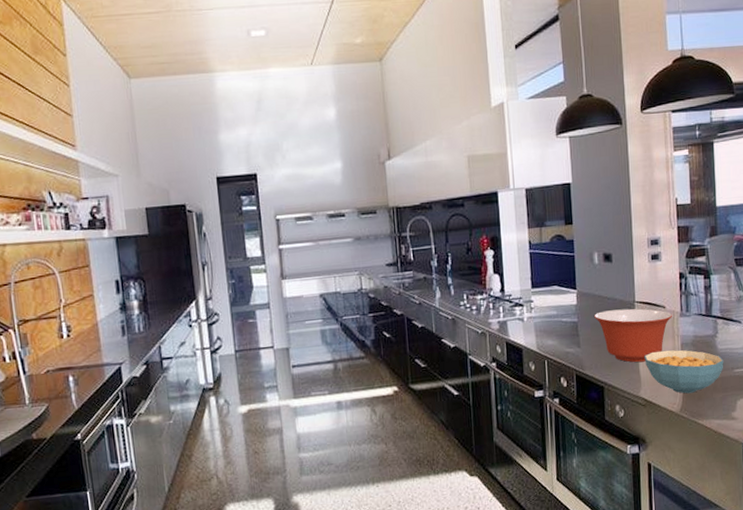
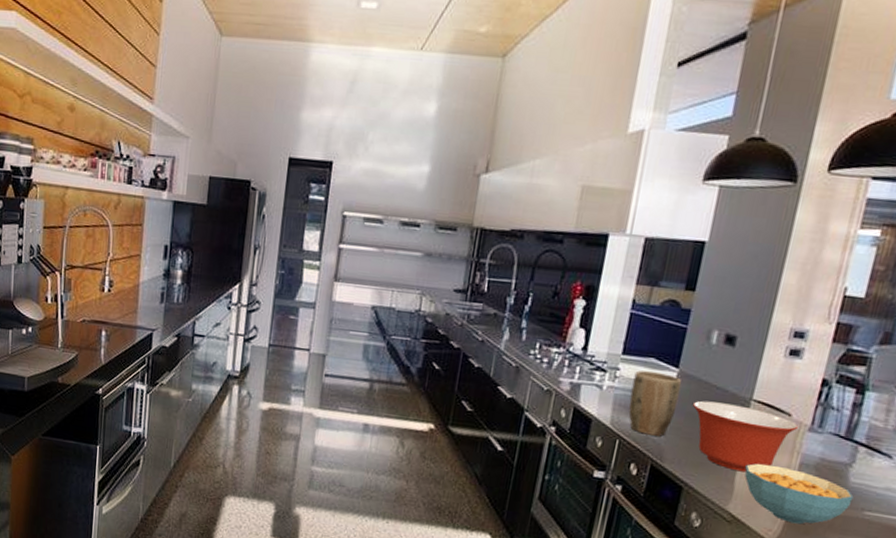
plant pot: none [545,296,583,351] -> present [628,370,682,437]

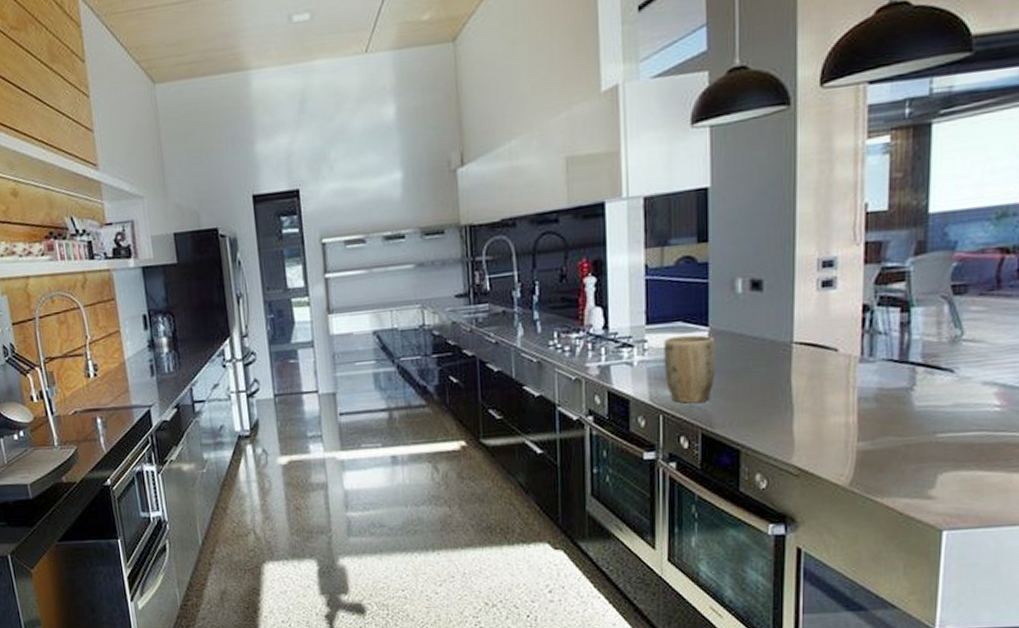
mixing bowl: present [692,400,798,472] -> none [731,351,847,421]
cereal bowl: present [744,463,854,525] -> none [801,405,922,463]

